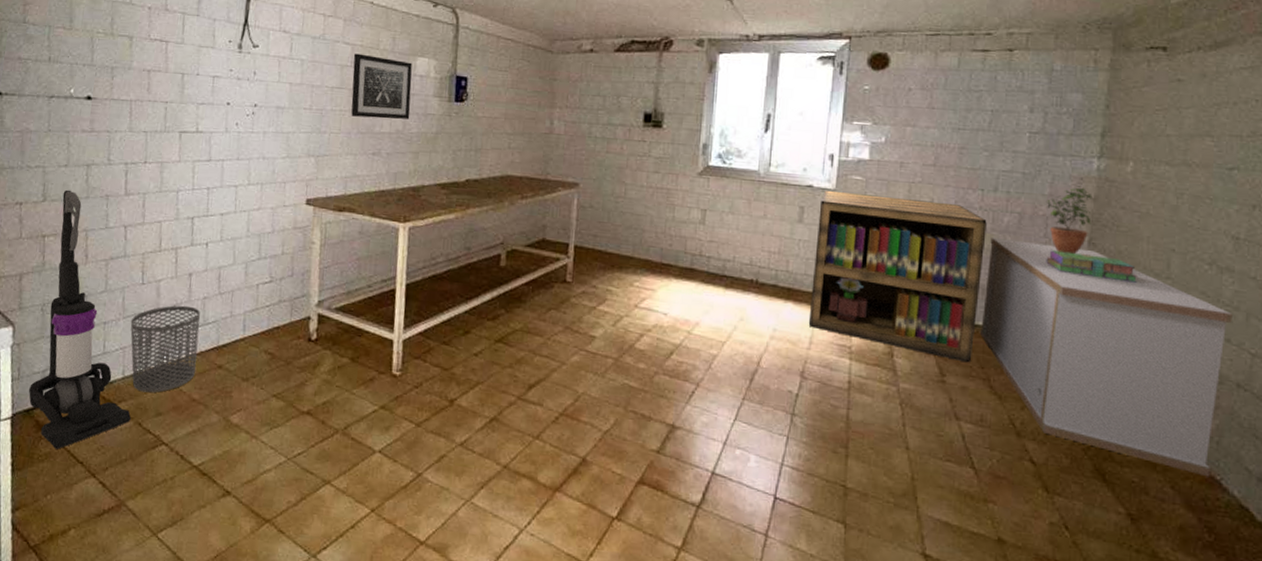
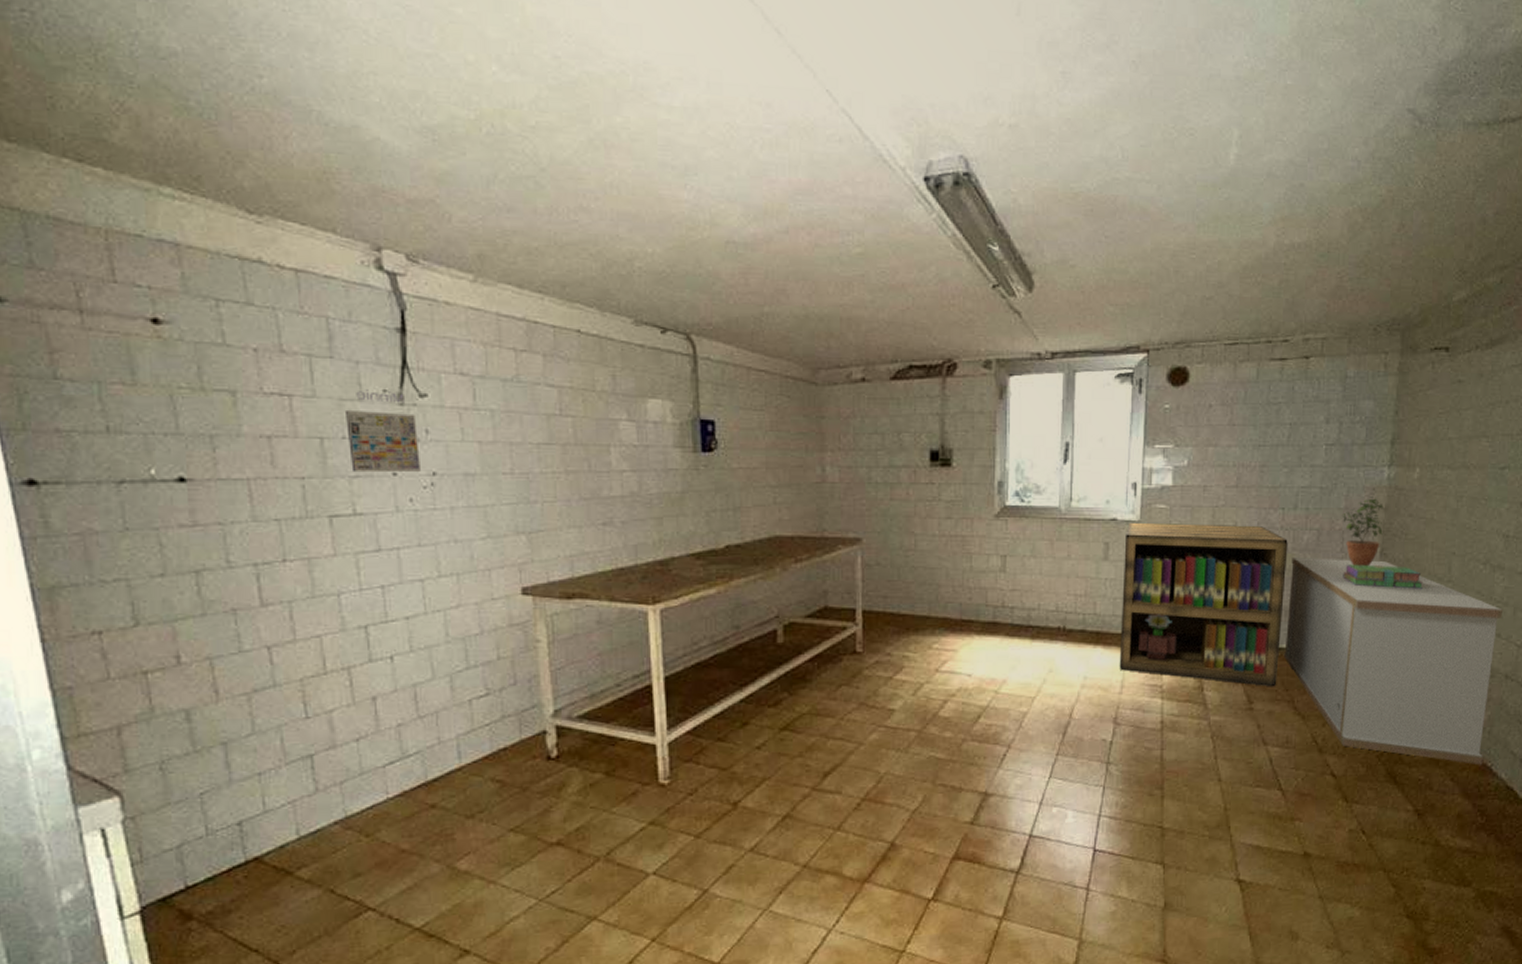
vacuum cleaner: present [28,189,132,449] -> none [159,607,319,940]
waste bin: present [130,305,200,393] -> none [297,737,401,852]
calendar: none [199,40,249,103] -> present [346,389,420,473]
wall art: present [351,53,412,120] -> none [562,398,646,479]

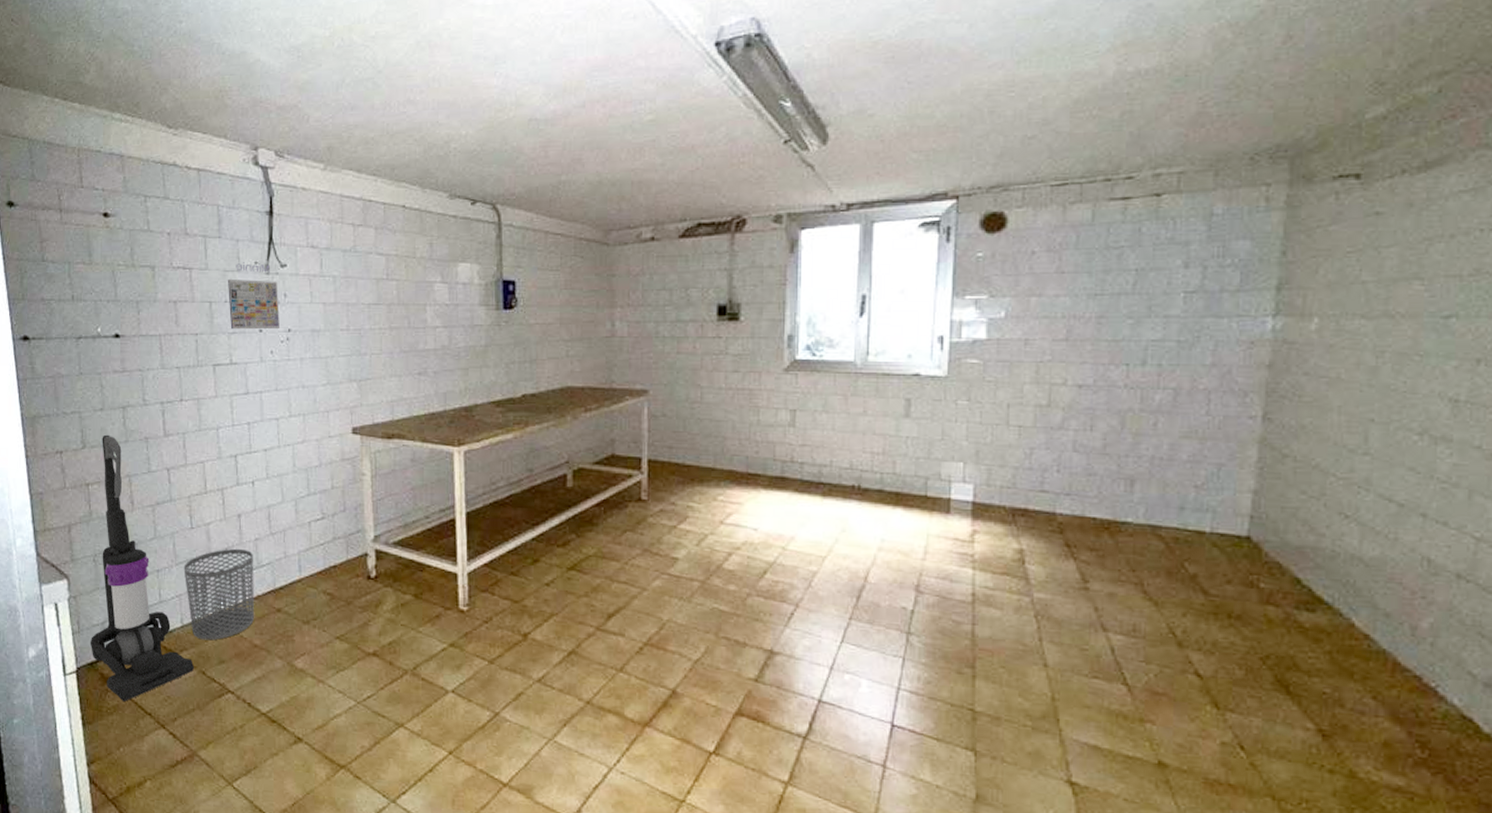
vacuum cleaner: none [159,607,319,940] -> present [89,434,195,702]
waste bin: none [297,737,401,852] -> present [183,548,255,641]
bookshelf: present [1119,522,1288,687] -> none [922,378,1134,566]
storage cabinet: present [1284,558,1502,765] -> none [1130,420,1450,685]
potted plant: present [1343,496,1384,567] -> none [1209,351,1267,434]
stack of books: present [1343,564,1423,589] -> none [1209,430,1326,462]

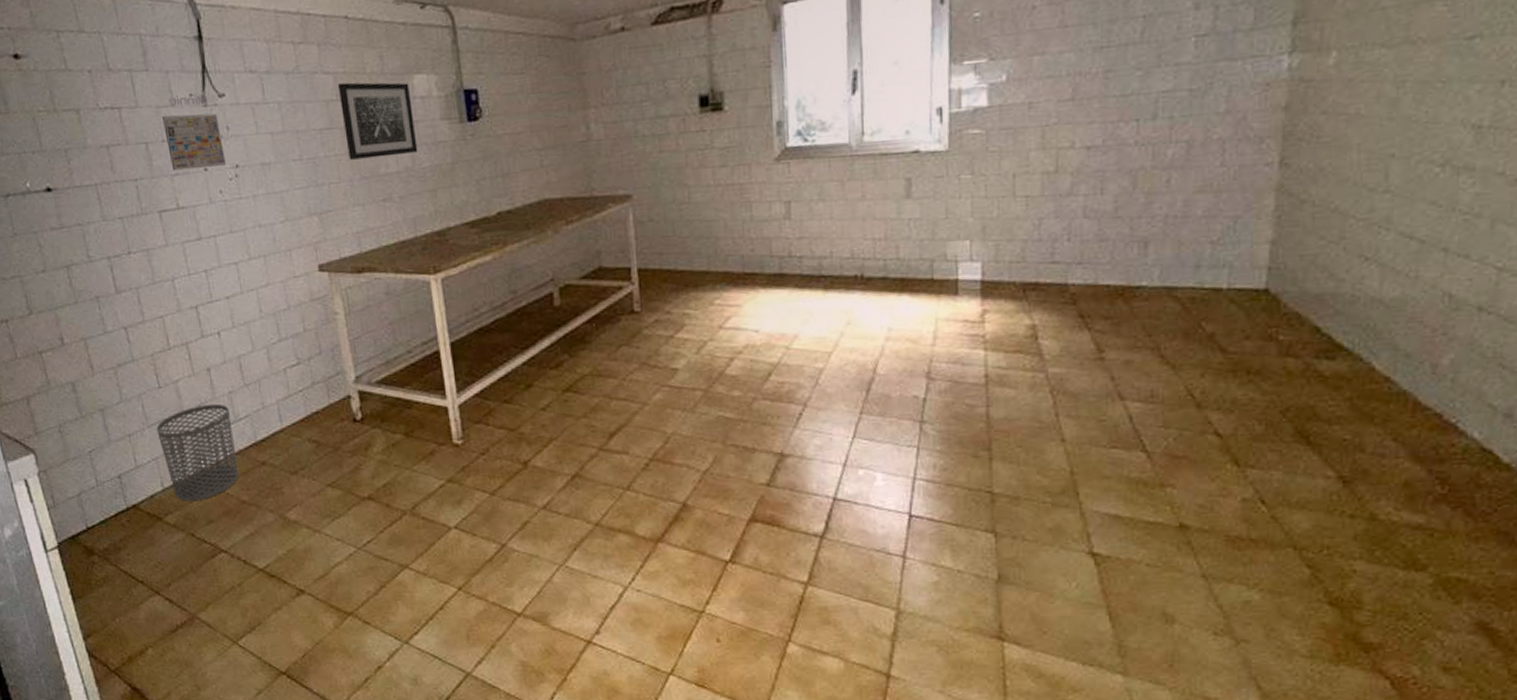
vacuum cleaner: present [89,434,195,702] -> none [48,297,183,572]
wall art: none [388,264,456,334] -> present [337,82,418,160]

